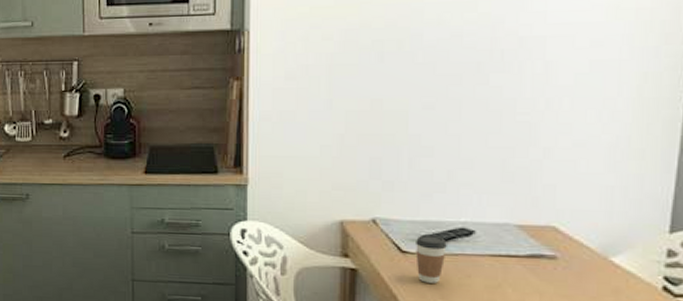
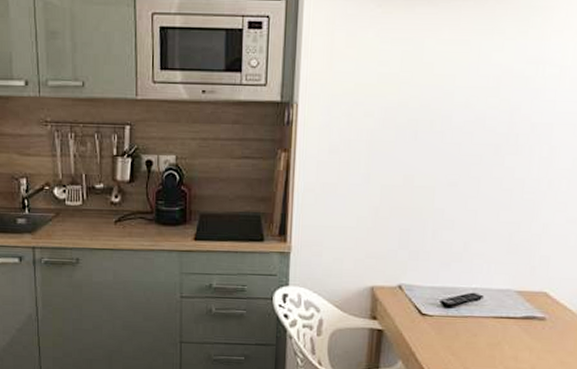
coffee cup: present [415,234,447,283] -> none [433,299,459,342]

